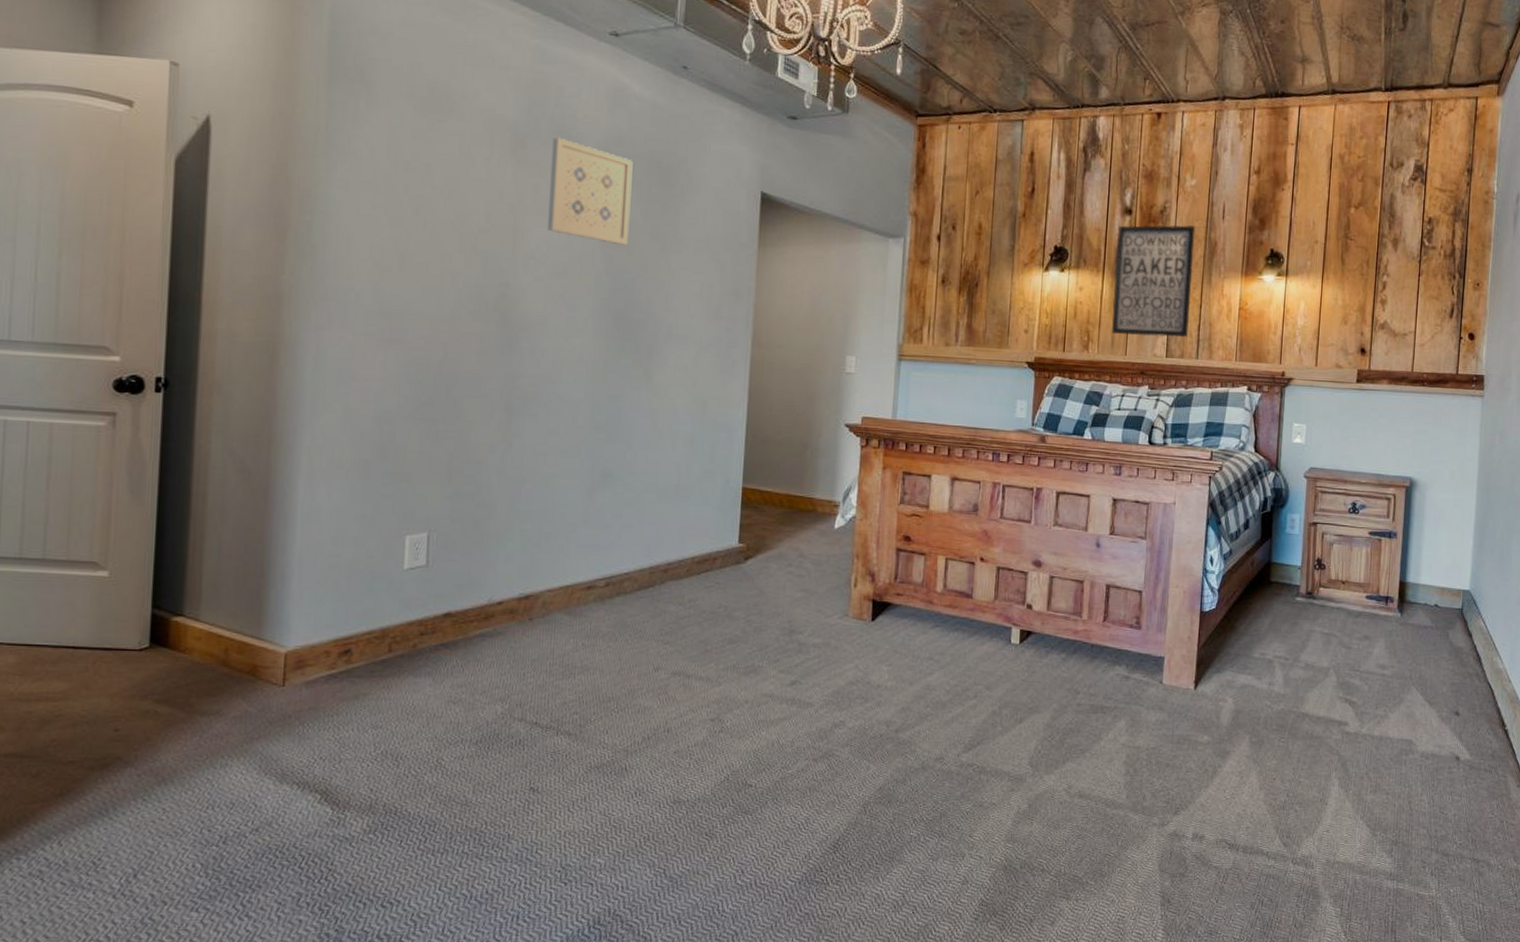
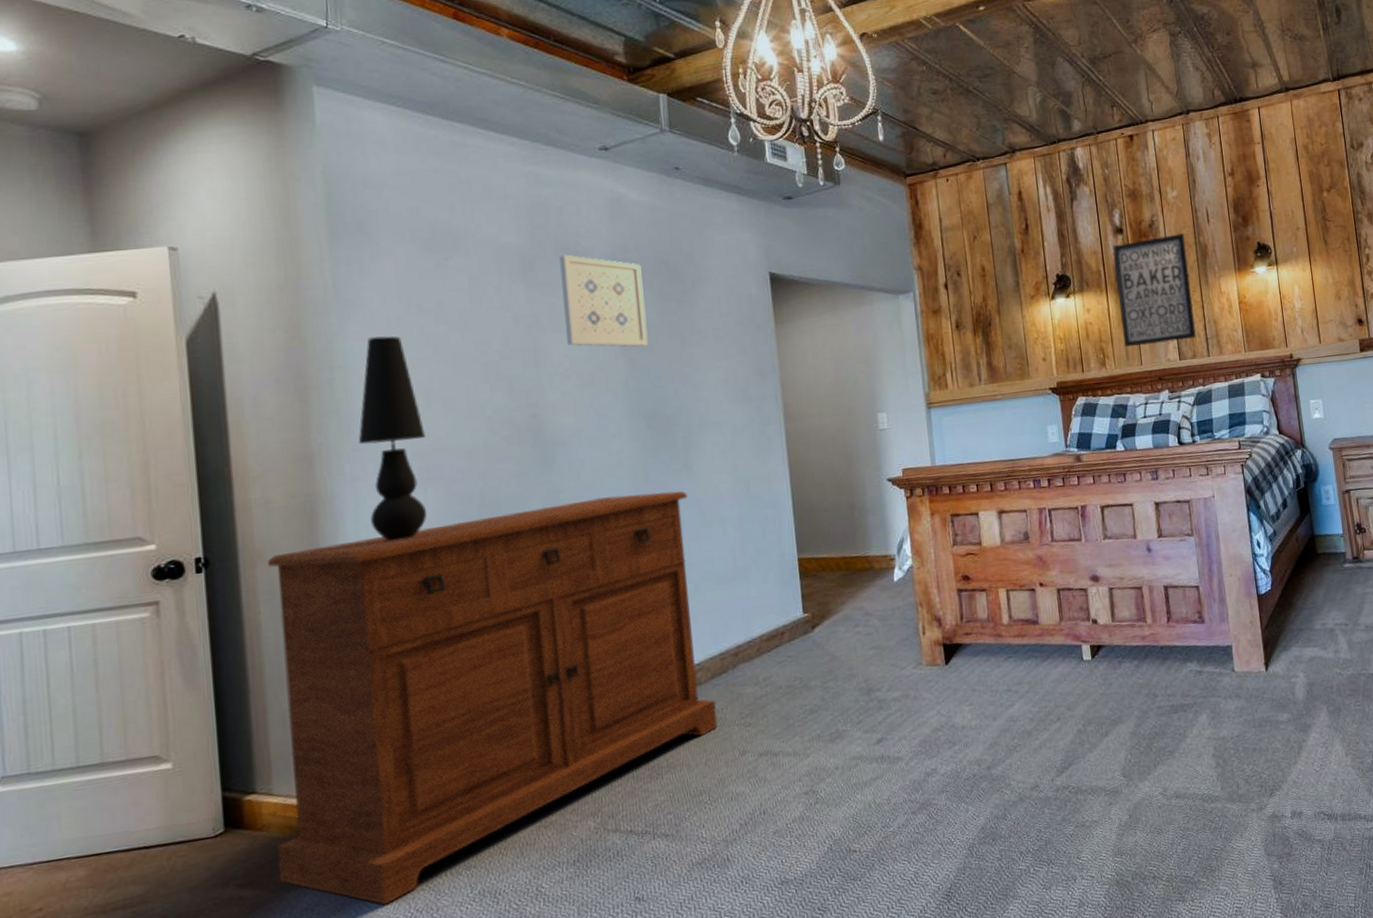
sideboard: none [195,388,643,747] -> present [268,490,718,905]
table lamp: none [328,187,394,397] -> present [358,335,428,542]

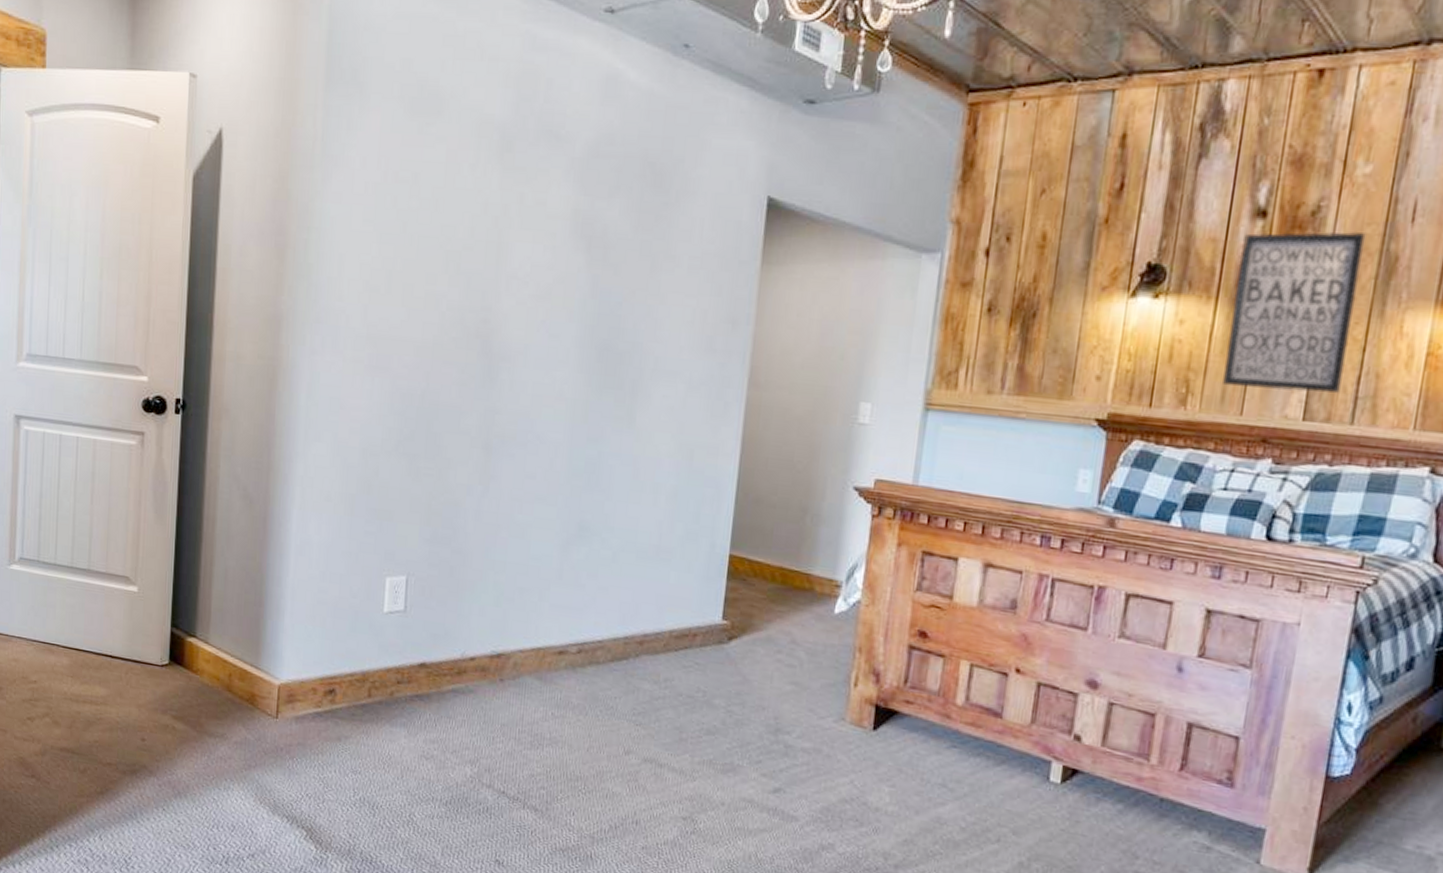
sideboard: present [268,490,718,905] -> none [204,412,625,780]
table lamp: present [358,335,428,542] -> none [321,201,381,427]
wall art: present [559,254,649,347] -> none [532,137,625,263]

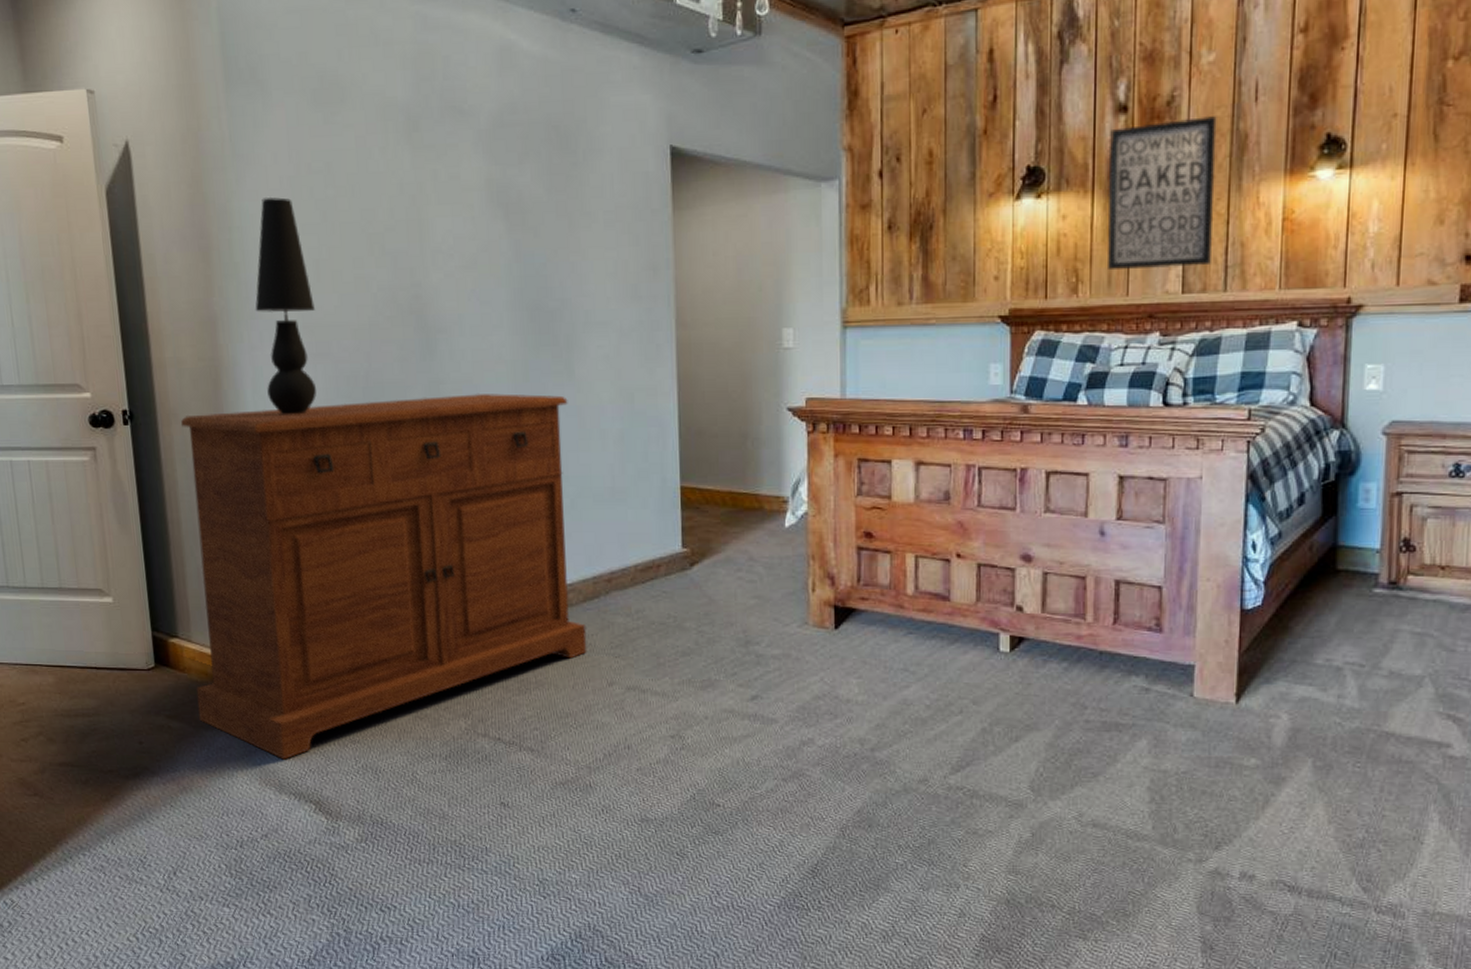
sideboard: none [204,412,625,780] -> present [181,393,587,760]
table lamp: none [321,201,381,427] -> present [255,196,317,415]

